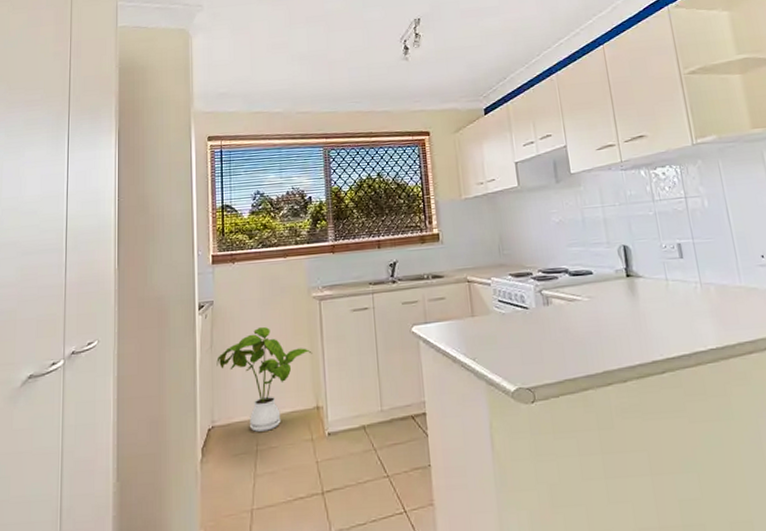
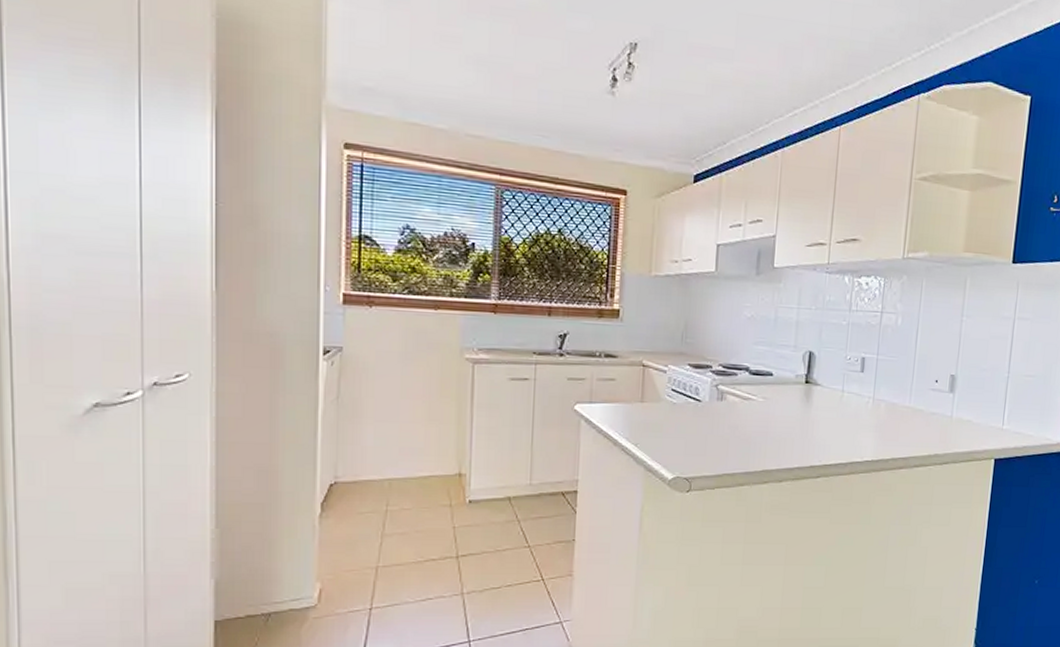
house plant: present [216,326,312,432] -> none [343,383,459,492]

